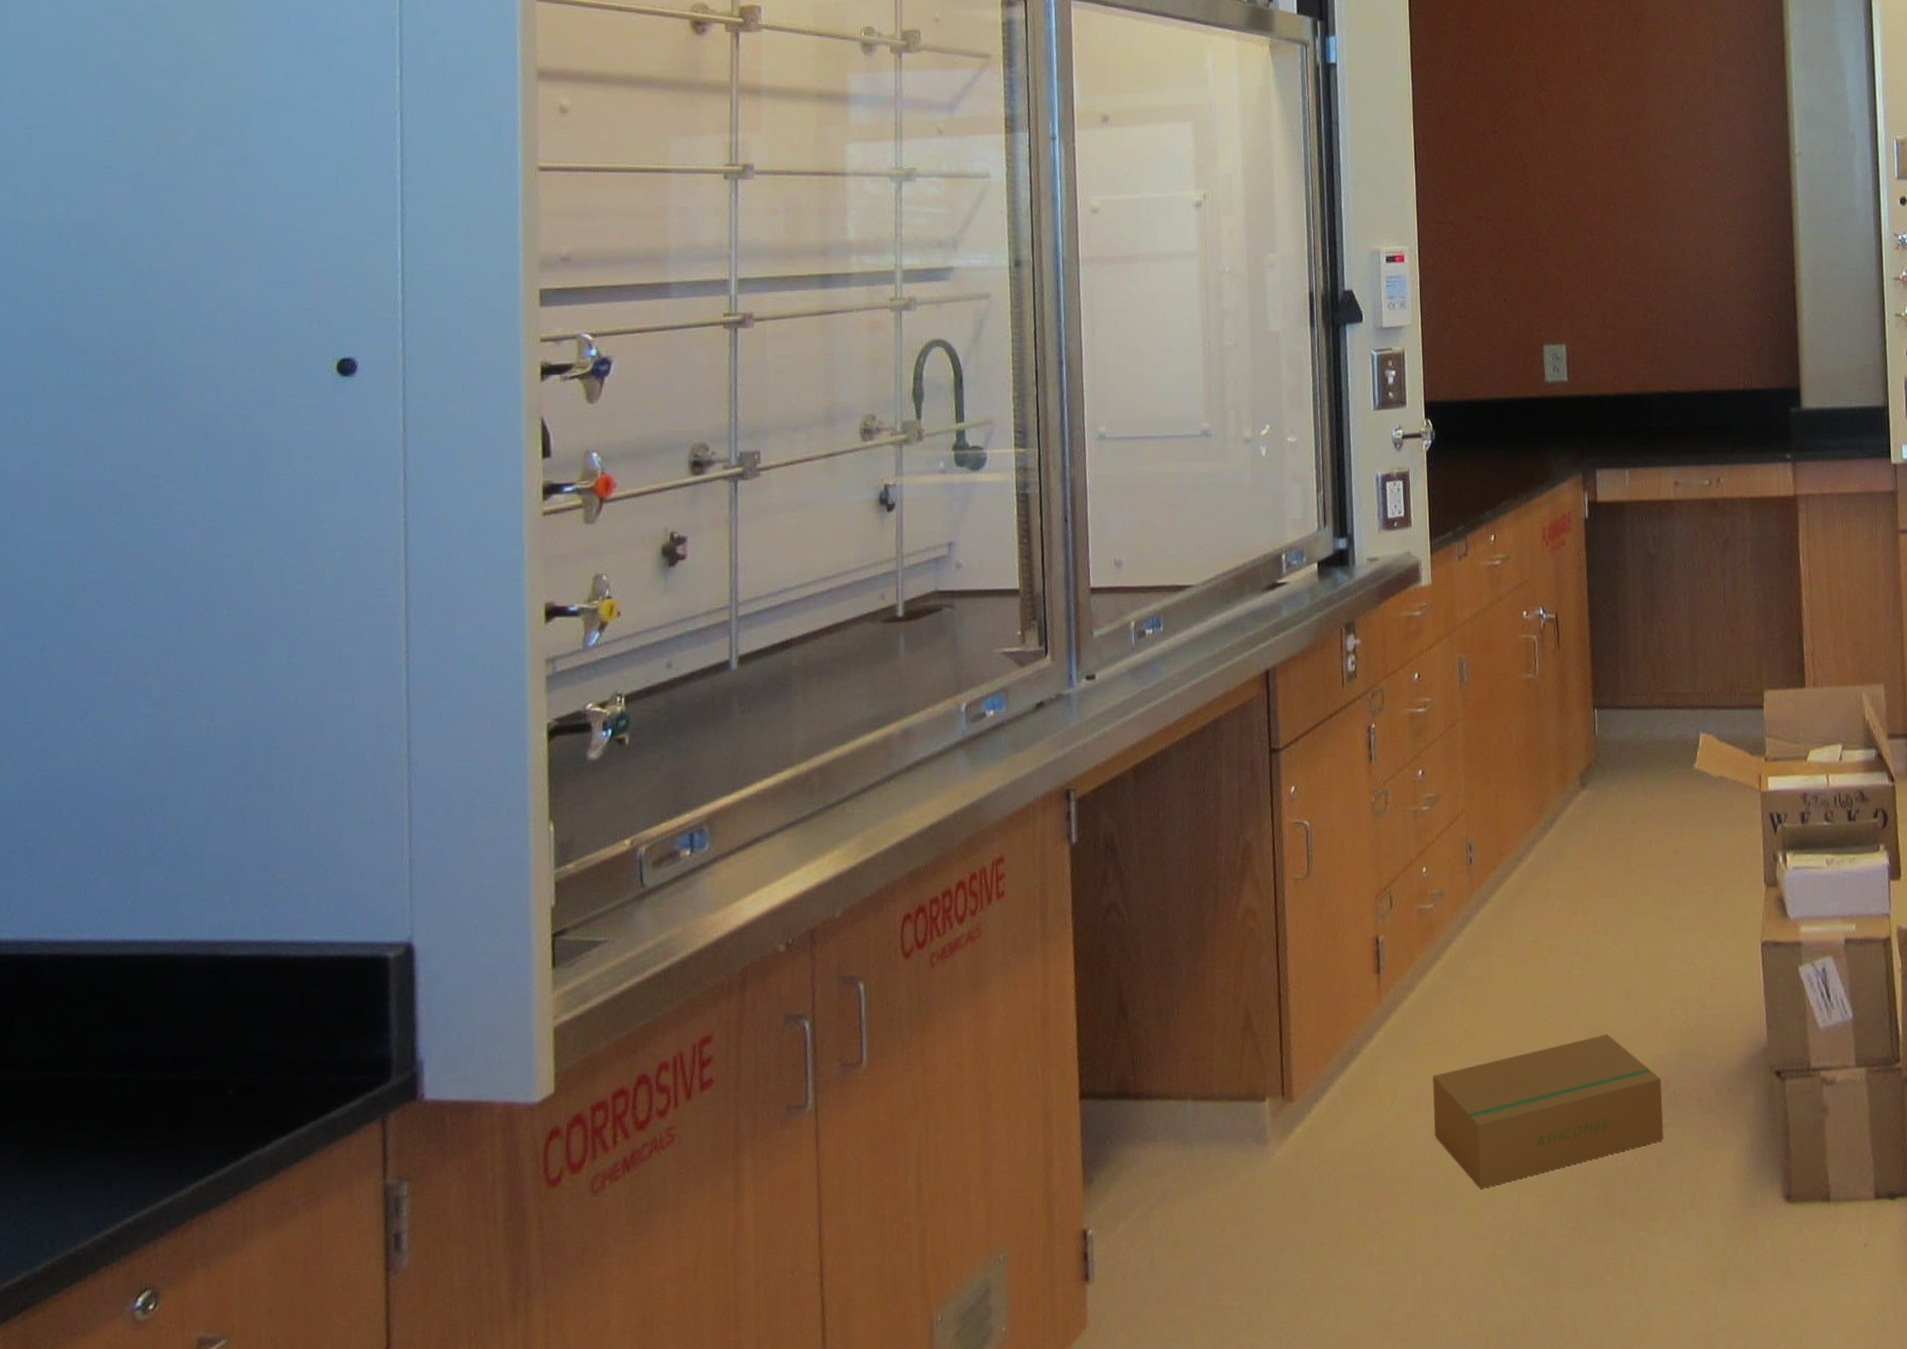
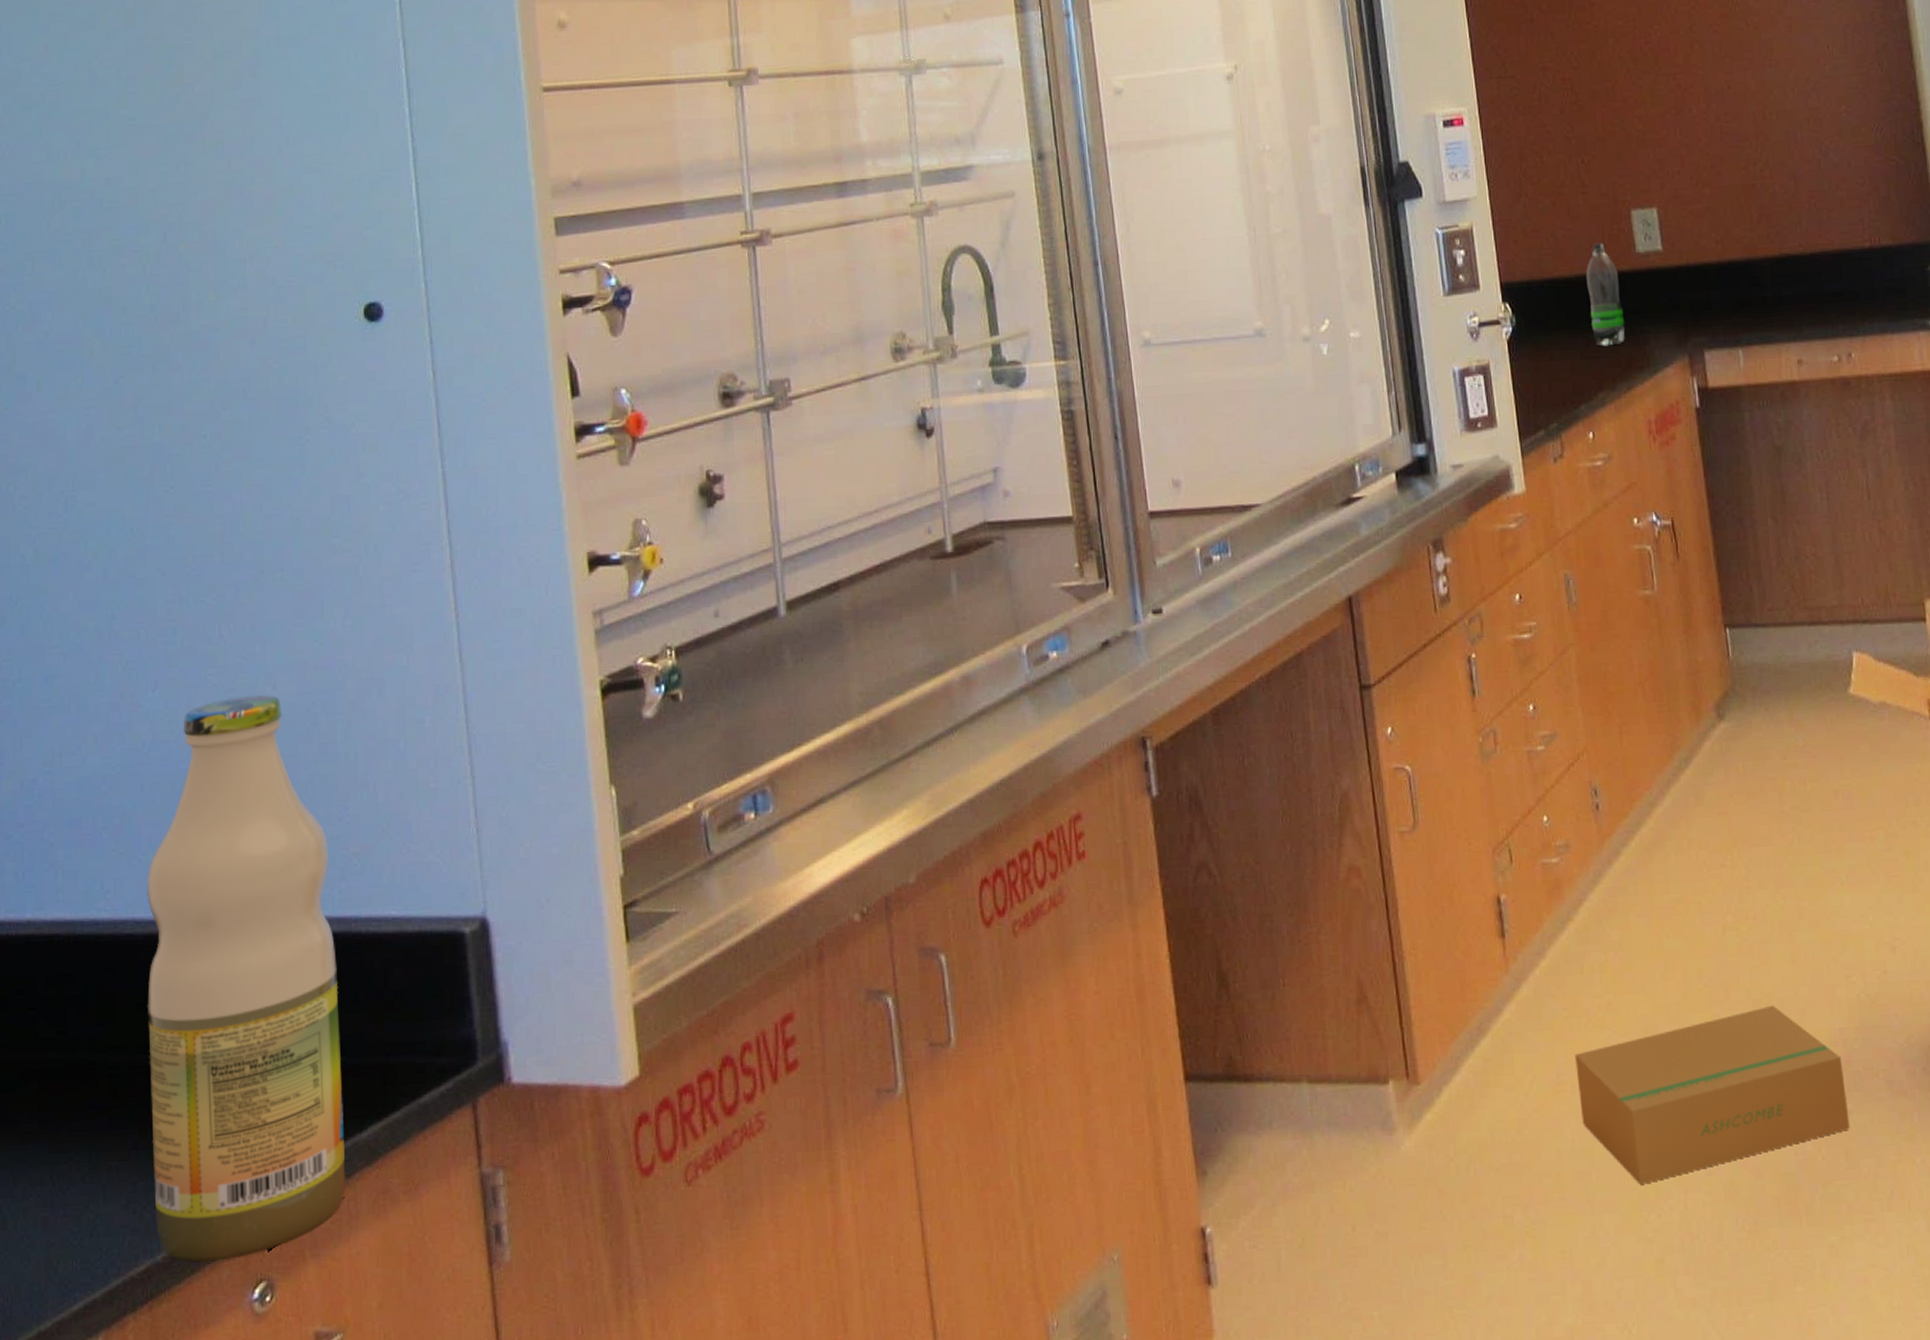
bottle: none [36,727,254,1273] -> present [146,695,346,1263]
bottle: none [1500,372,1530,462] -> present [1586,243,1626,347]

